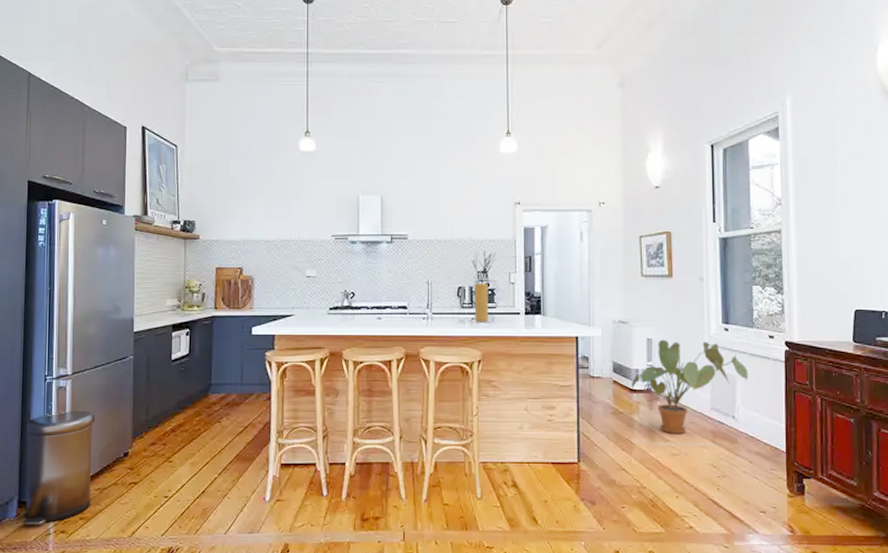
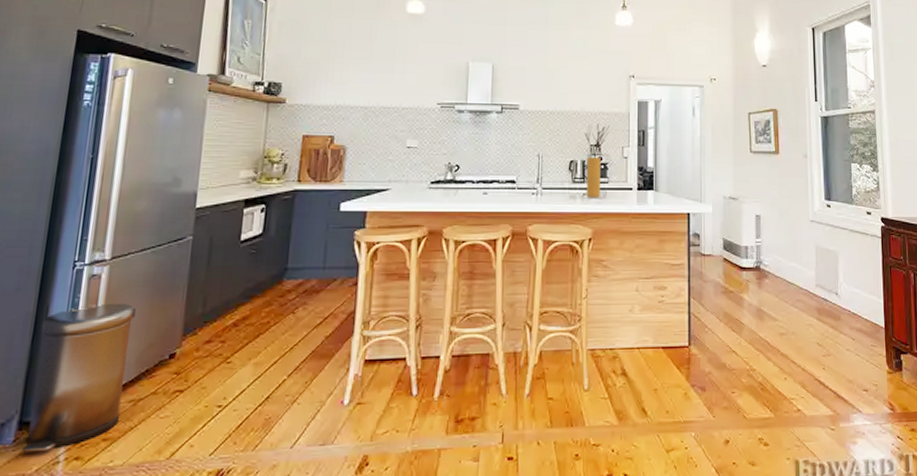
house plant: present [631,340,748,435] -> none [740,217,849,313]

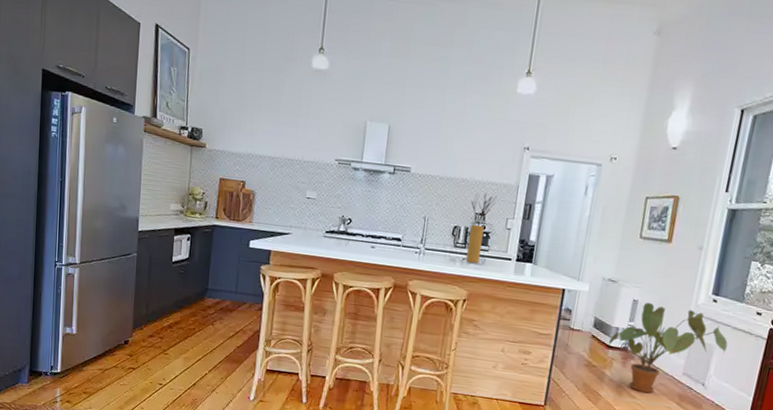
pedal bin: present [21,303,135,453] -> none [33,296,99,393]
house plant: none [740,217,849,313] -> present [608,303,728,394]

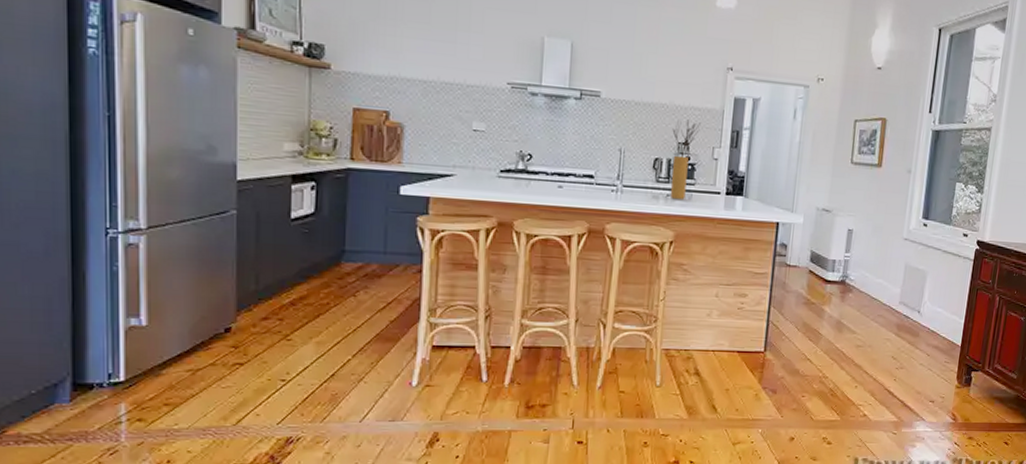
house plant: present [608,303,728,394] -> none [826,231,939,327]

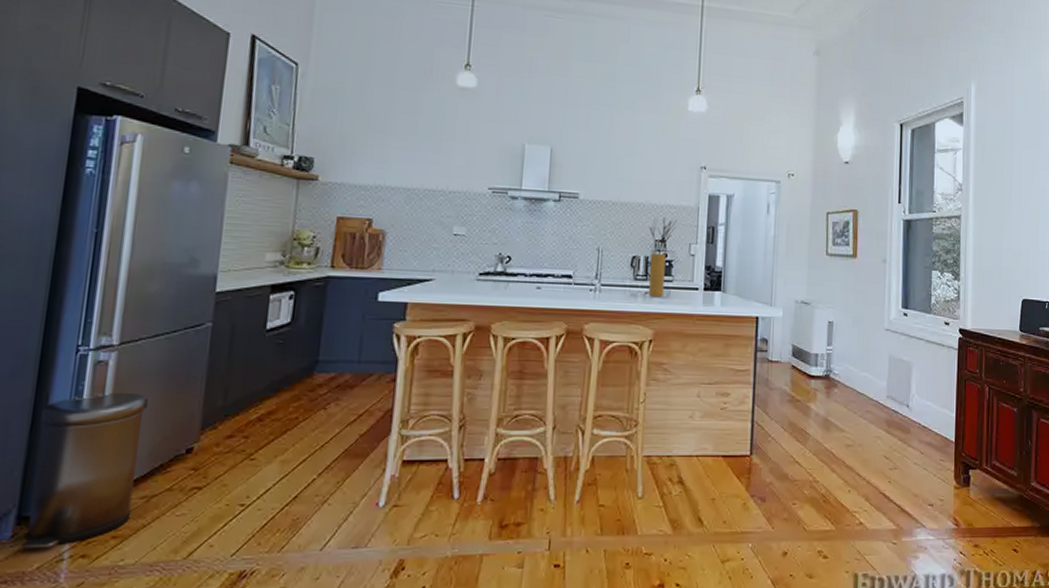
pedal bin: none [79,273,182,412] -> present [20,392,148,549]

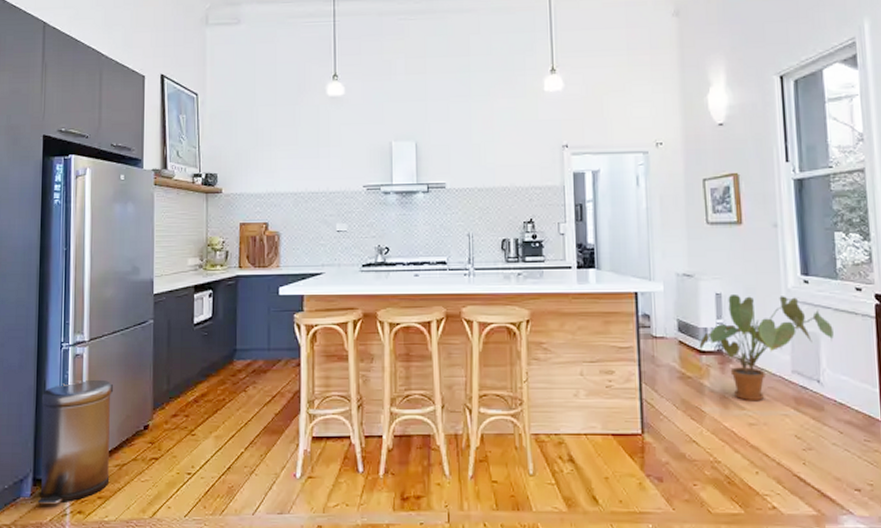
vase: present [648,217,678,298] -> none [516,199,544,278]
house plant: none [809,323,924,424] -> present [699,295,834,402]

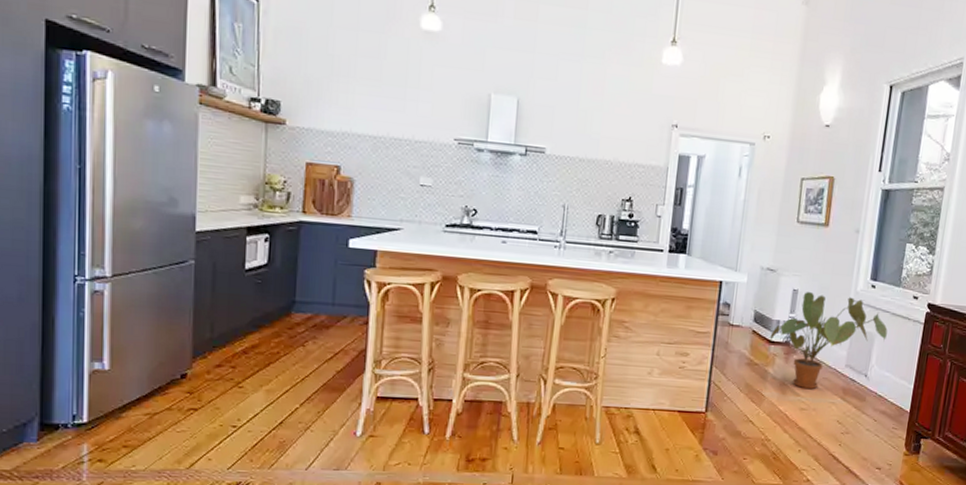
pedal bin: present [37,379,113,505] -> none [46,320,142,452]

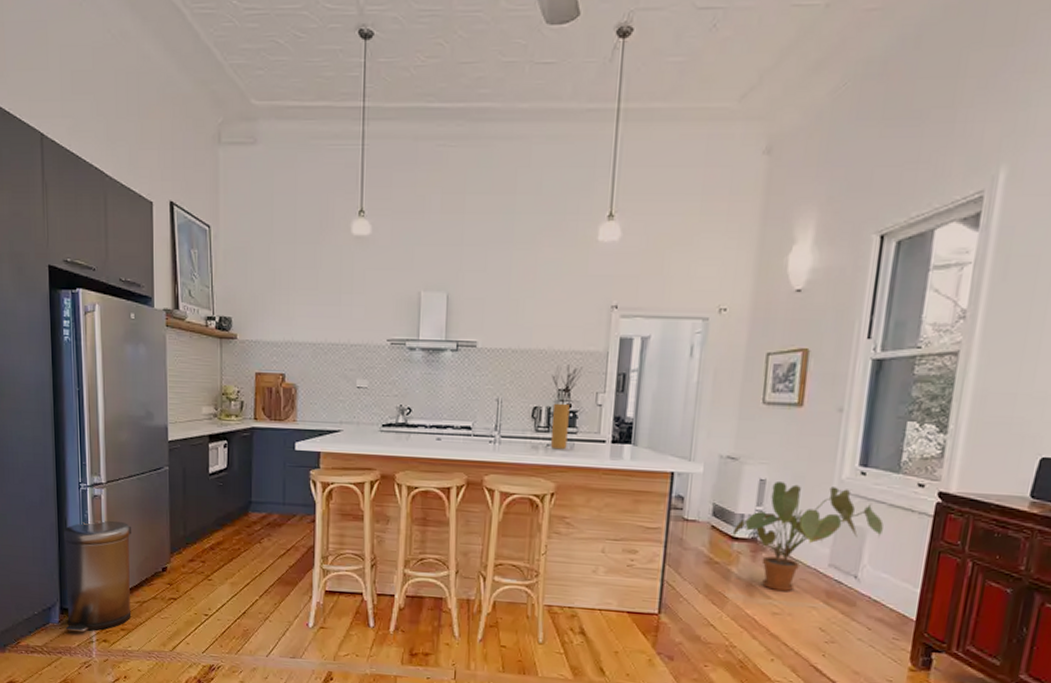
pedal bin: none [46,320,142,452] -> present [63,520,132,633]
vase: none [612,176,646,258] -> present [550,364,584,450]

